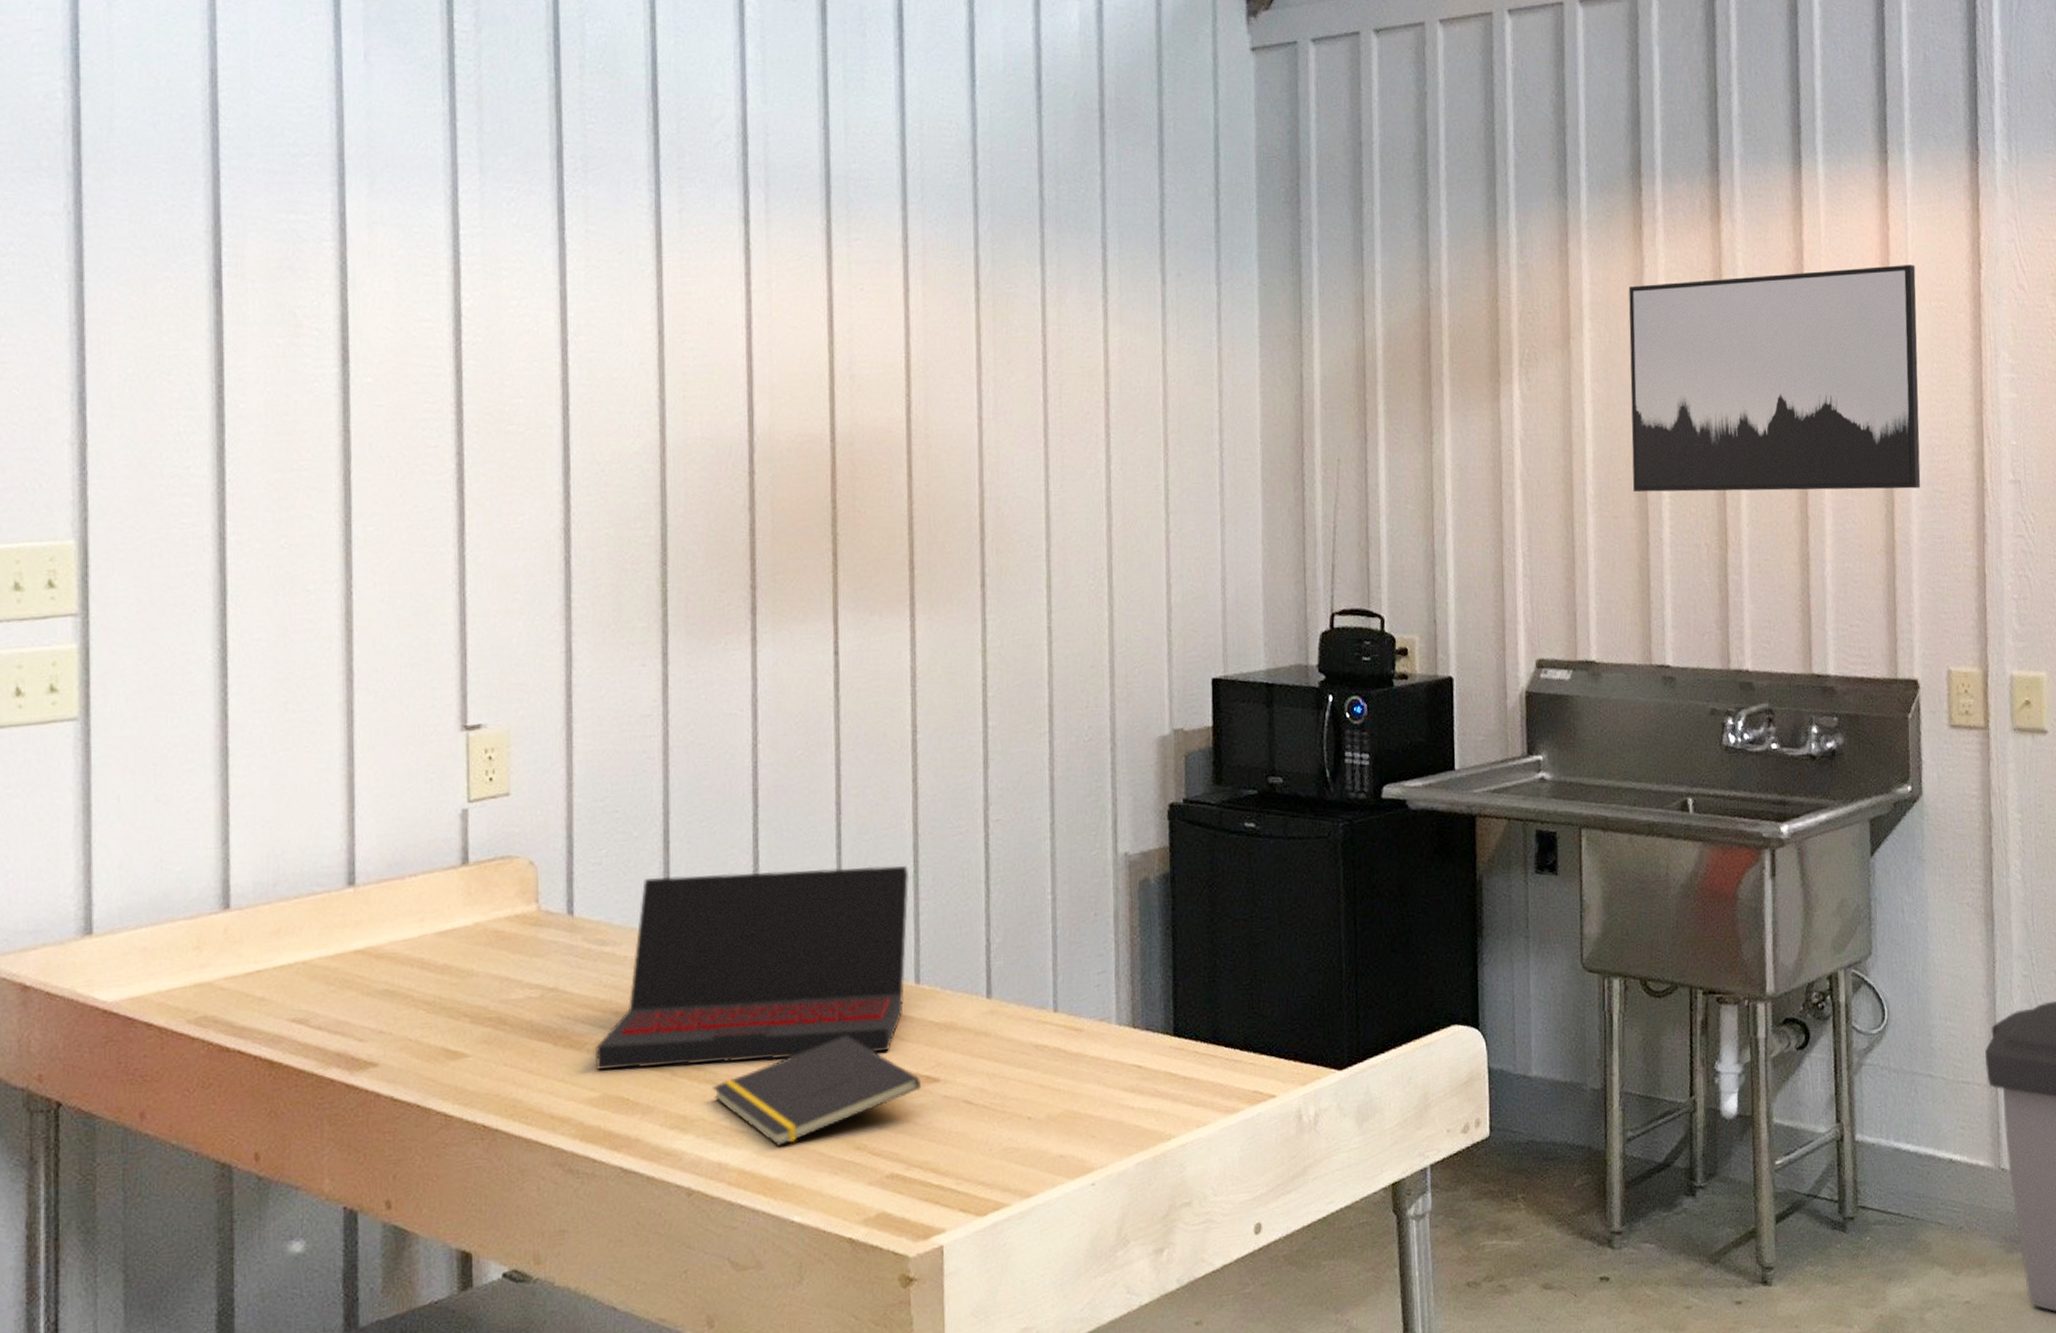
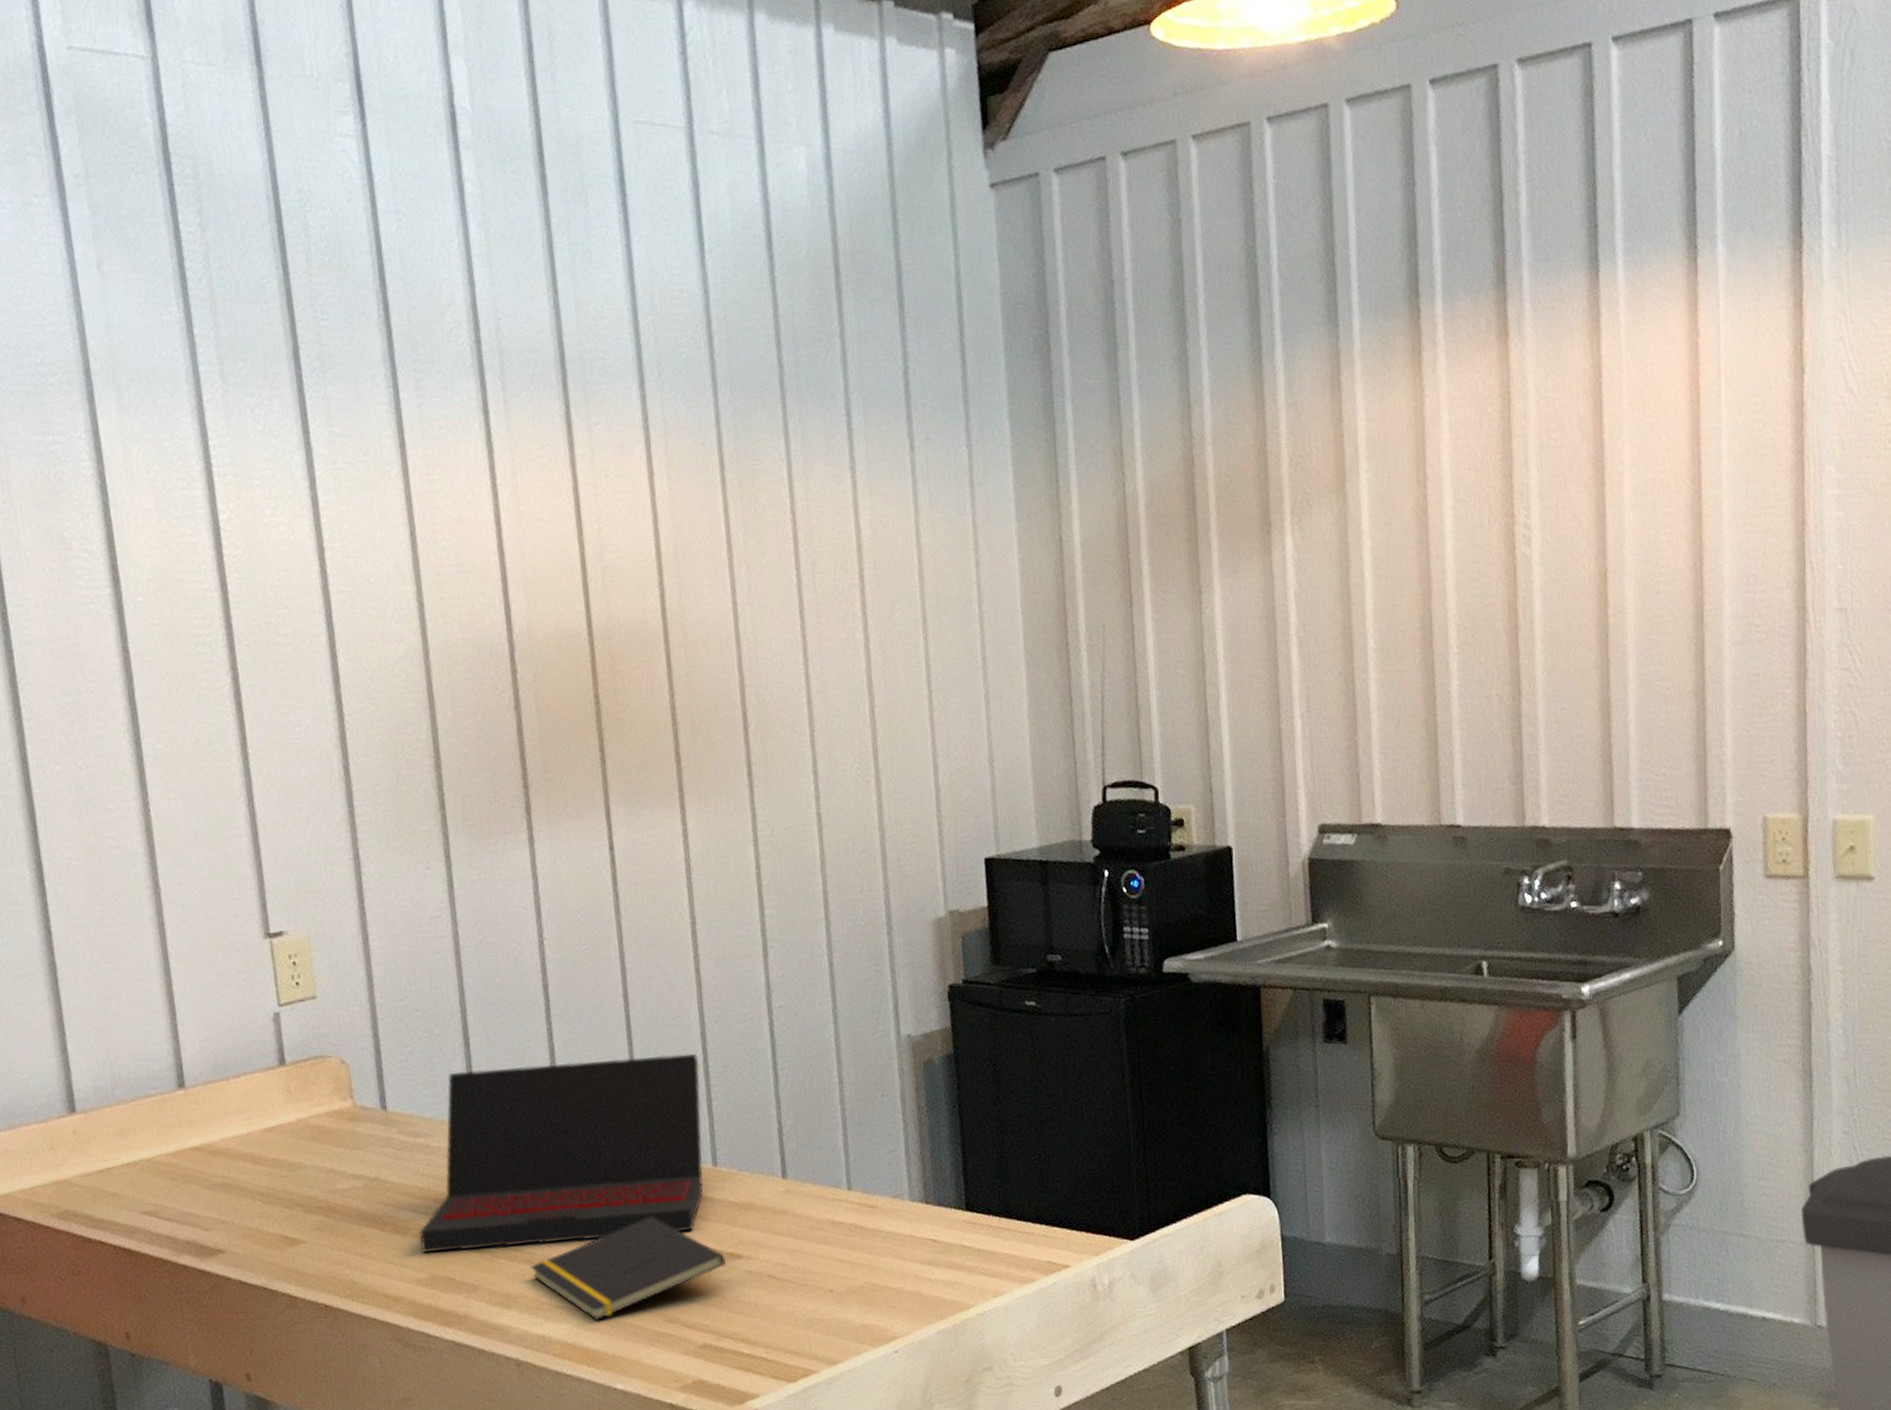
wall art: present [1628,265,1921,493] -> none [1408,374,1734,644]

